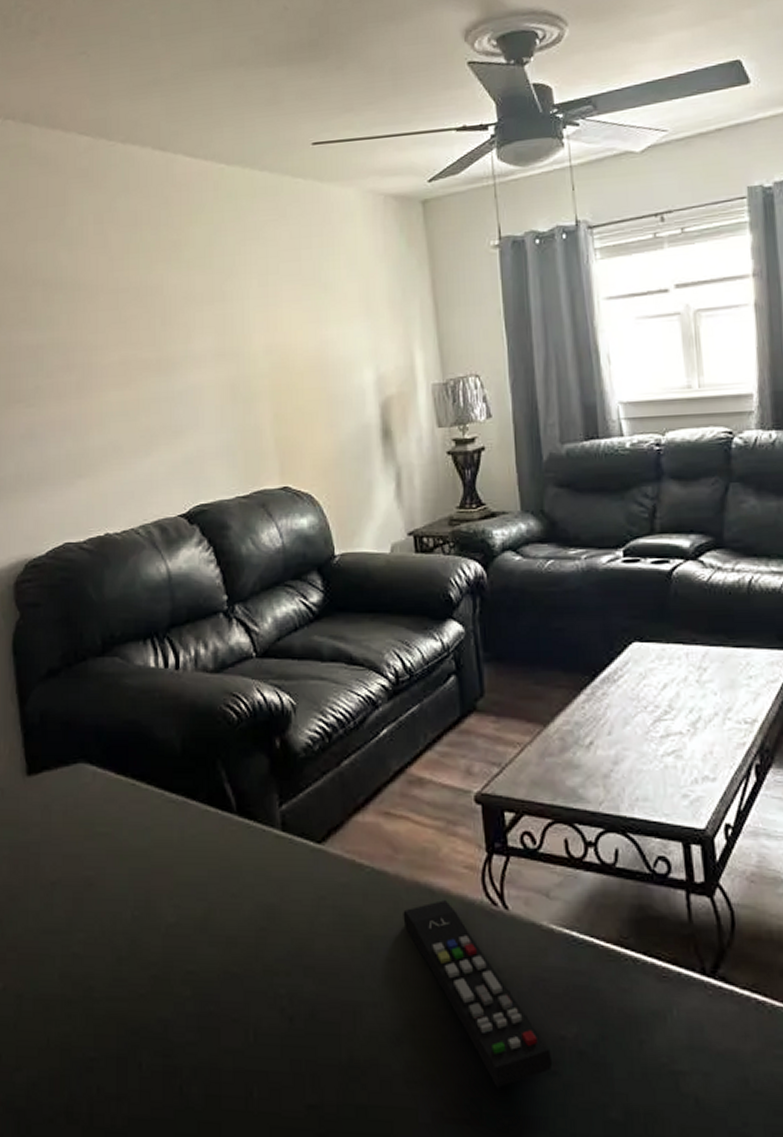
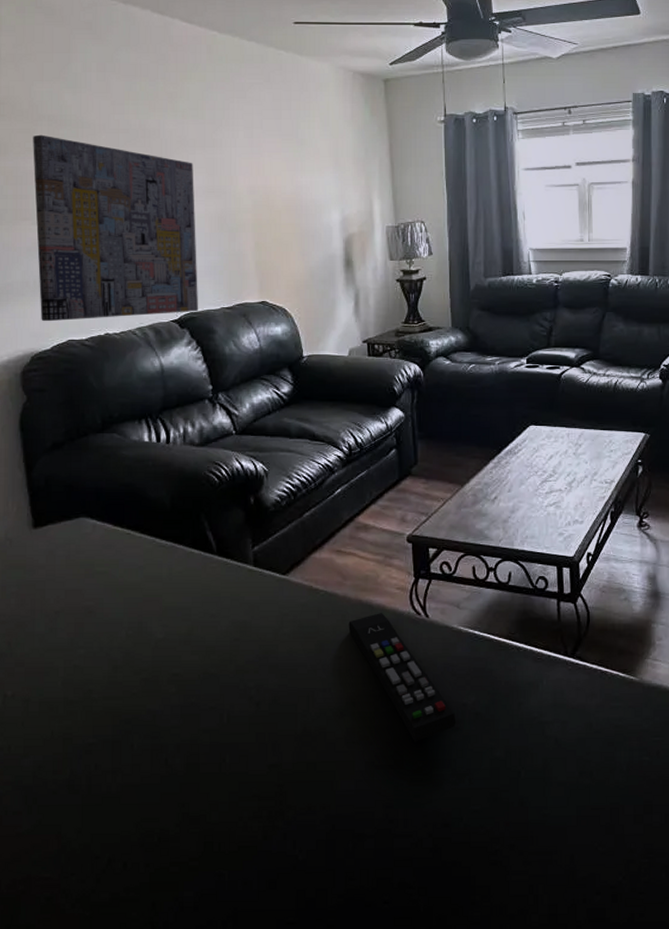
wall art: none [27,302,210,522] -> present [33,134,199,322]

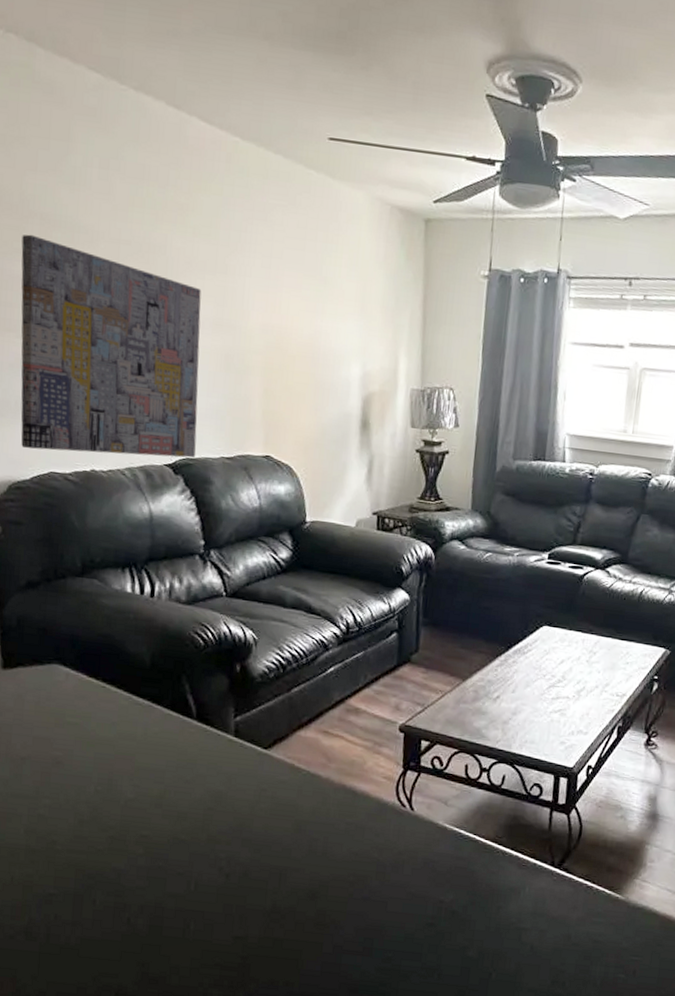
remote control: present [348,613,456,742] -> none [328,800,432,933]

